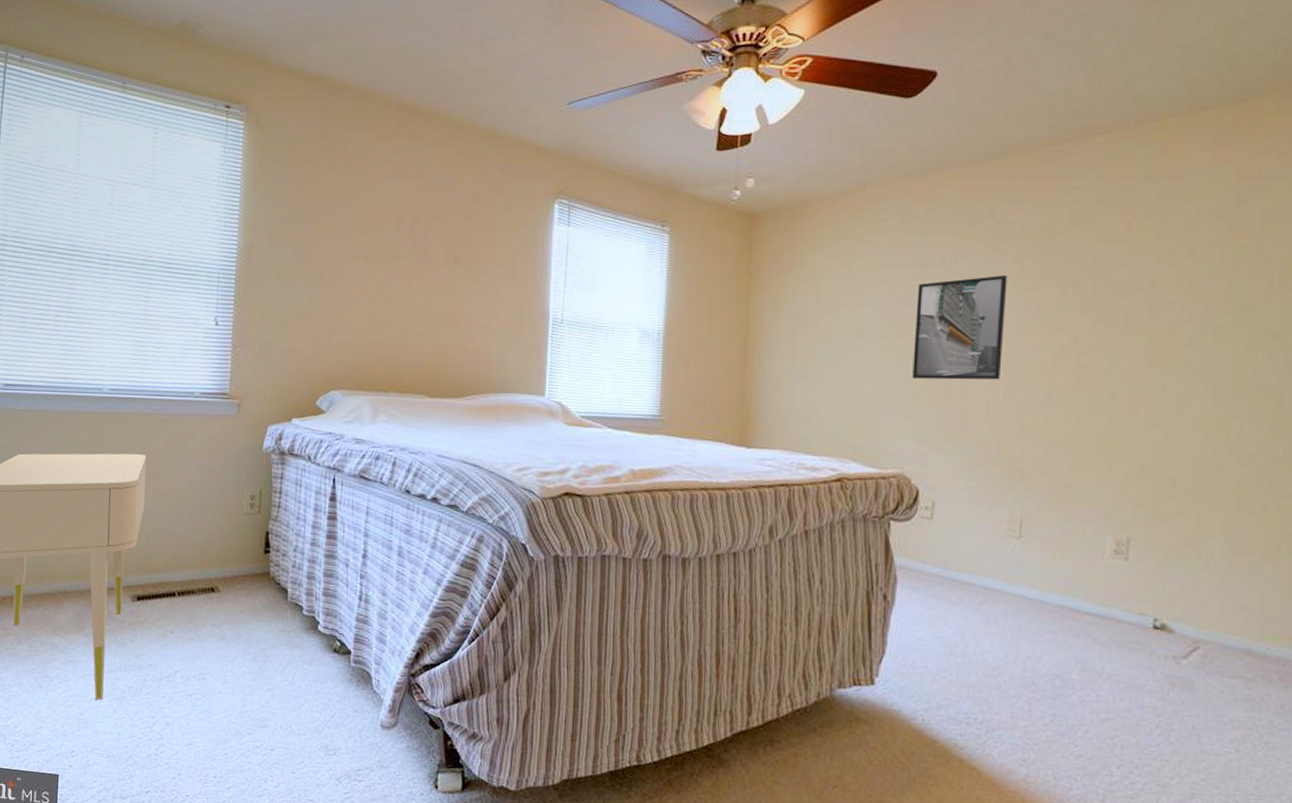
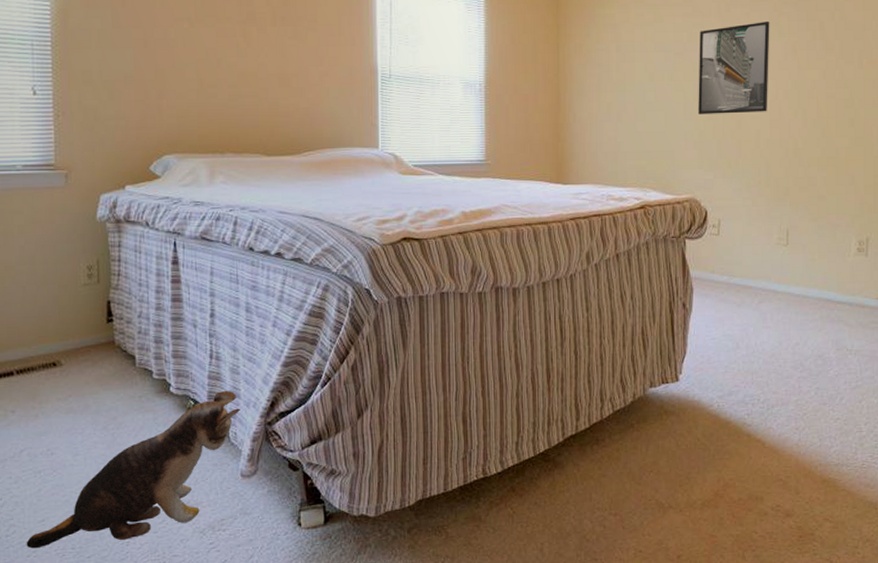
plush toy: none [172,635,385,776] -> present [26,390,240,549]

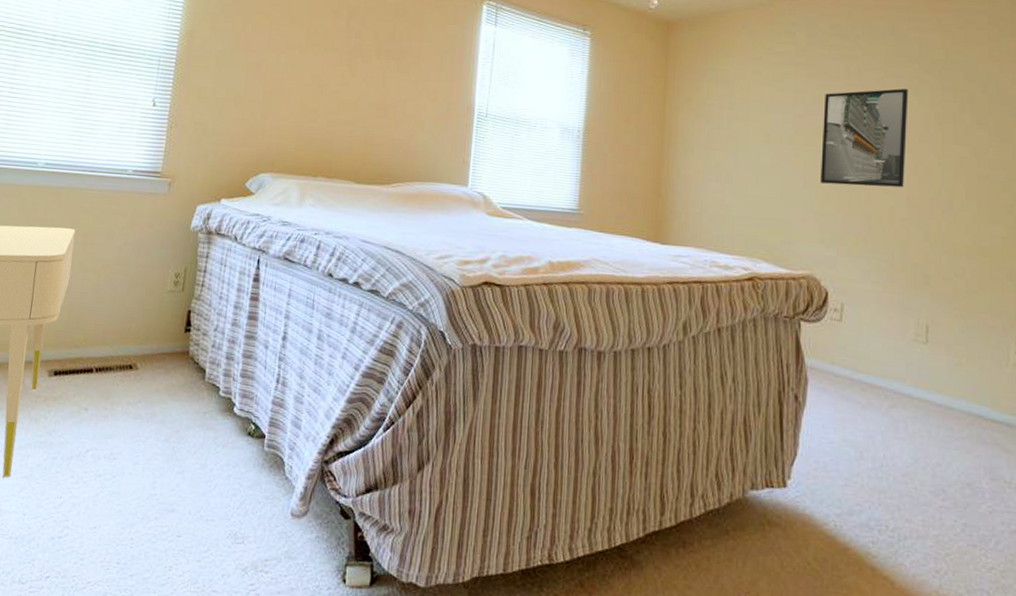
plush toy: present [26,390,240,549] -> none [75,419,299,564]

